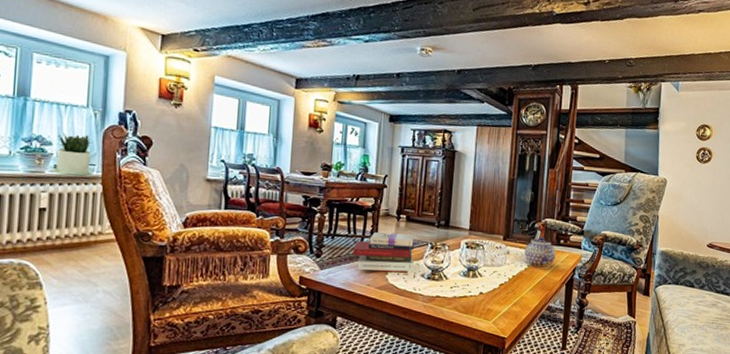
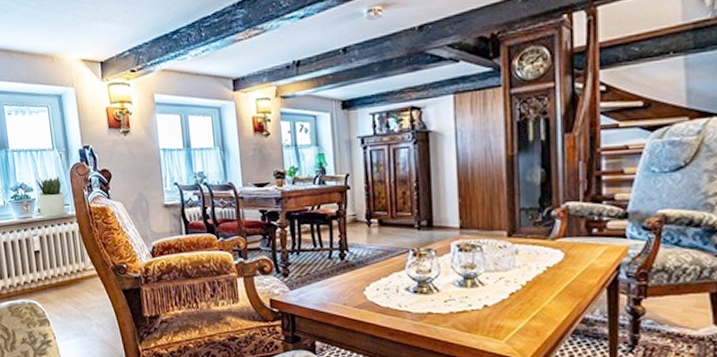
books: present [353,232,415,274] -> none [322,241,396,289]
teapot: present [523,236,556,269] -> none [539,226,588,270]

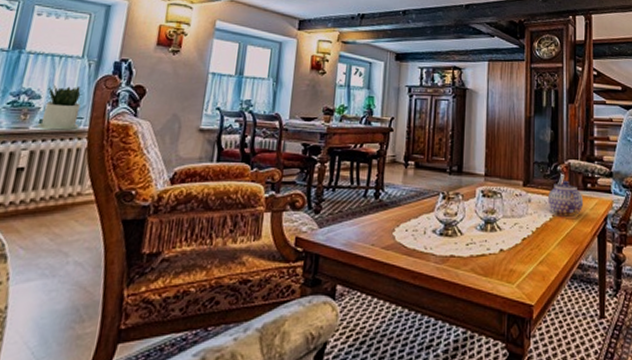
teapot: none [539,226,588,270] -> present [547,180,584,218]

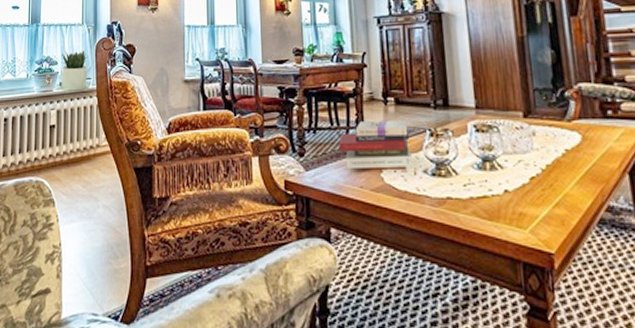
books: none [355,182,425,230] -> present [338,120,414,171]
teapot: present [547,180,584,218] -> none [555,107,606,153]

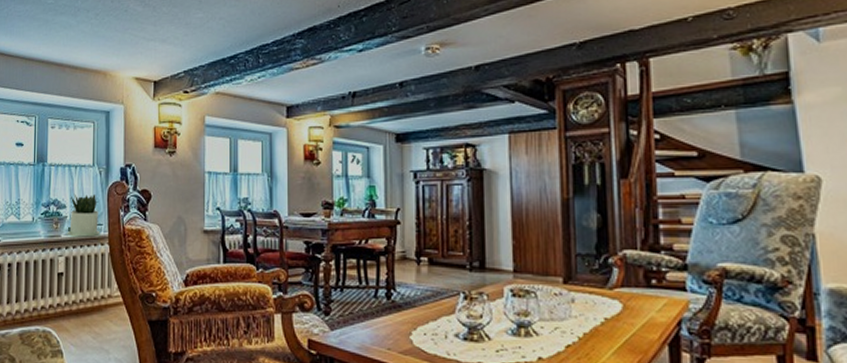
books: present [338,120,414,171] -> none [367,281,445,334]

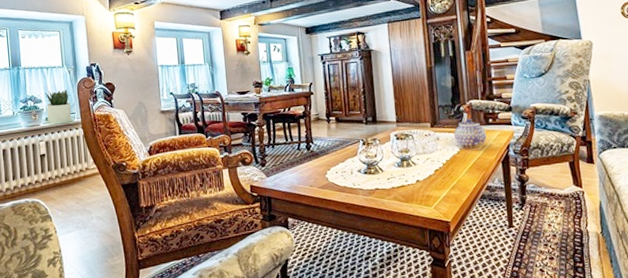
teapot: none [596,275,648,322] -> present [453,118,487,150]

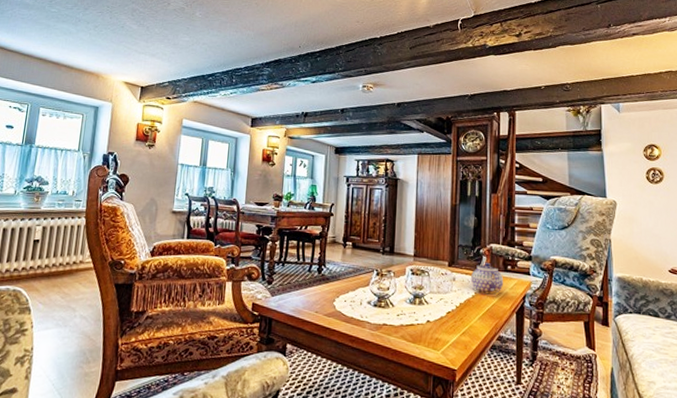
planter: present [45,89,74,125] -> none [47,173,79,211]

